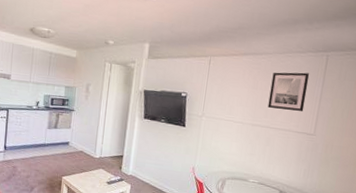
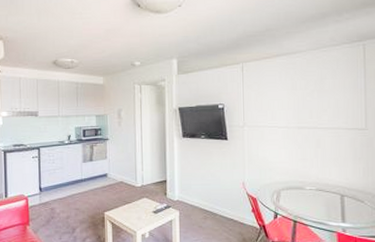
wall art: present [267,72,310,111] -> none [310,65,350,107]

